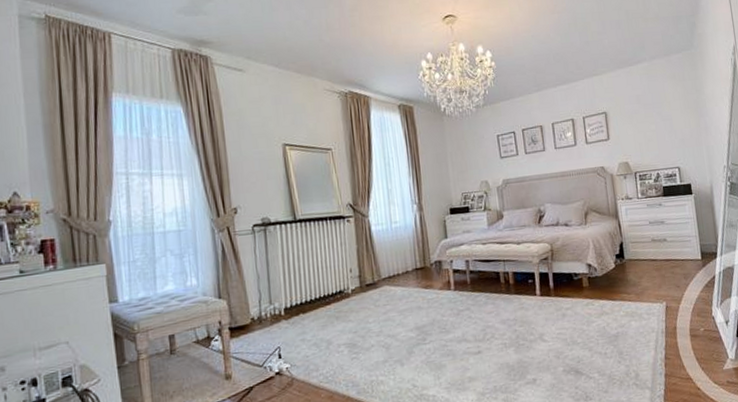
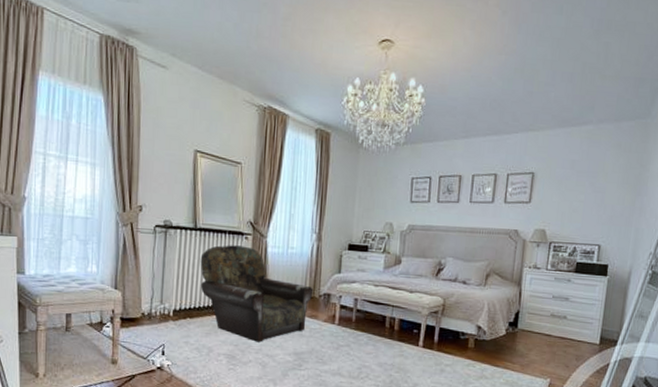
armchair: none [304,229,424,325] -> present [200,245,314,342]

